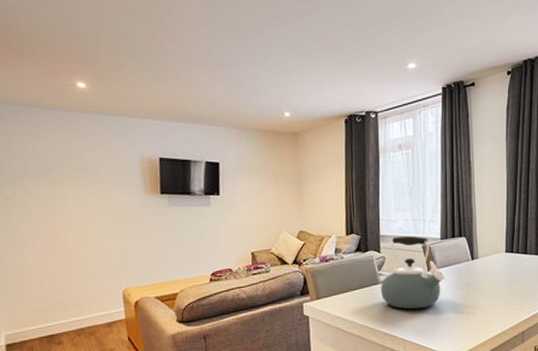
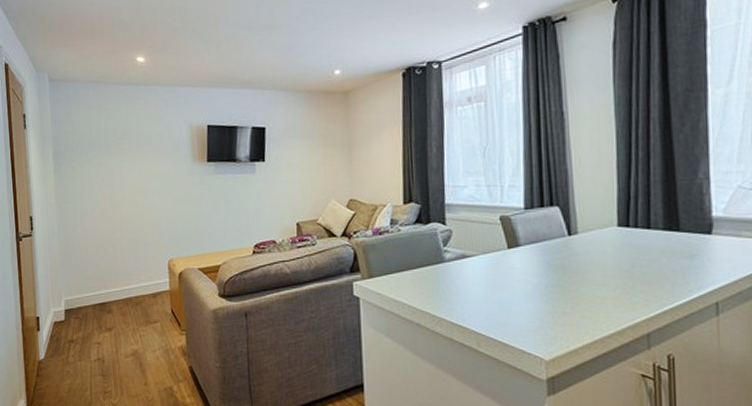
kettle: present [380,235,446,310] -> none [445,204,532,296]

